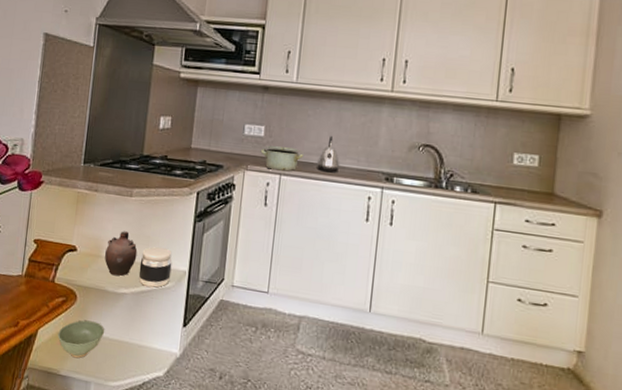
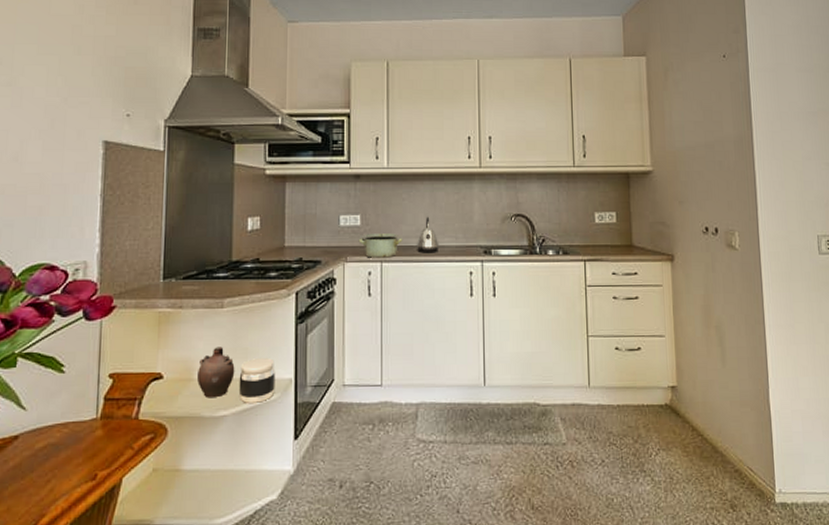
bowl: present [57,320,105,359] -> none [147,454,205,501]

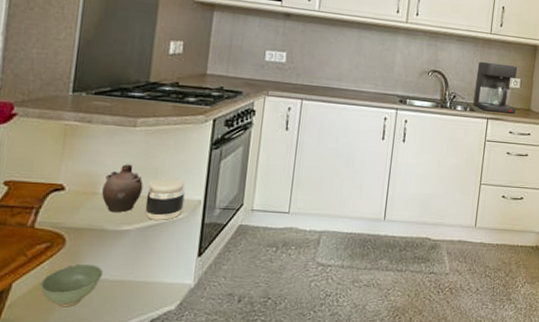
bowl: none [147,454,205,501] -> present [40,264,104,307]
saucepan: present [358,234,402,258] -> none [281,71,325,97]
kettle: present [416,216,440,253] -> none [337,61,360,97]
coffee maker: none [564,198,616,253] -> present [473,61,517,114]

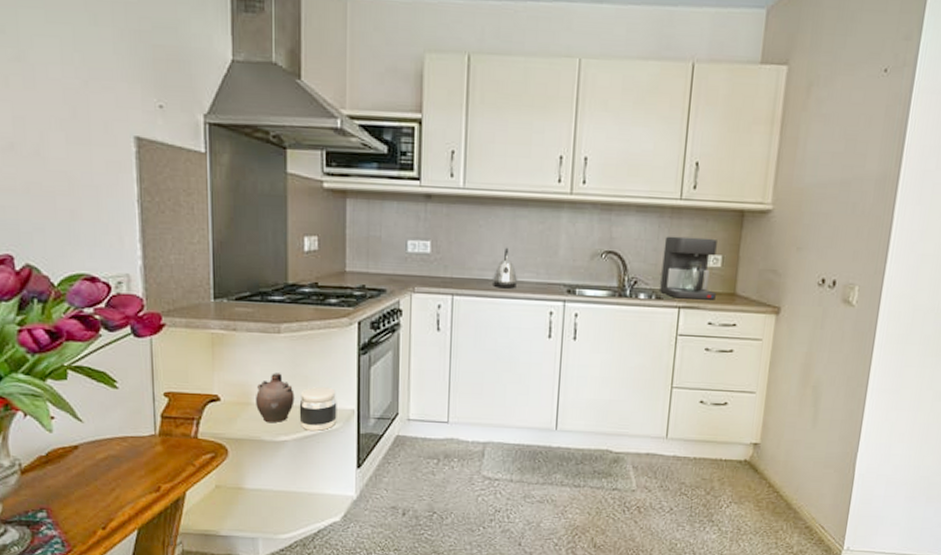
bowl: present [40,264,104,307] -> none [211,475,267,516]
kettle: none [337,61,360,97] -> present [491,247,518,289]

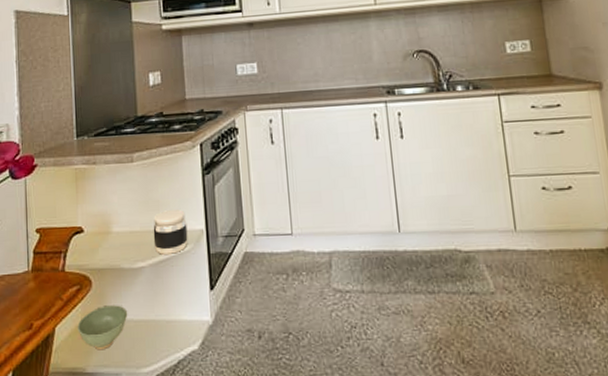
bowl: none [211,475,267,516] -> present [77,305,128,350]
ceramic jug: present [256,373,295,423] -> none [115,200,149,251]
kettle: present [491,247,518,289] -> none [315,59,340,98]
coffee maker: present [660,236,717,300] -> none [470,25,533,87]

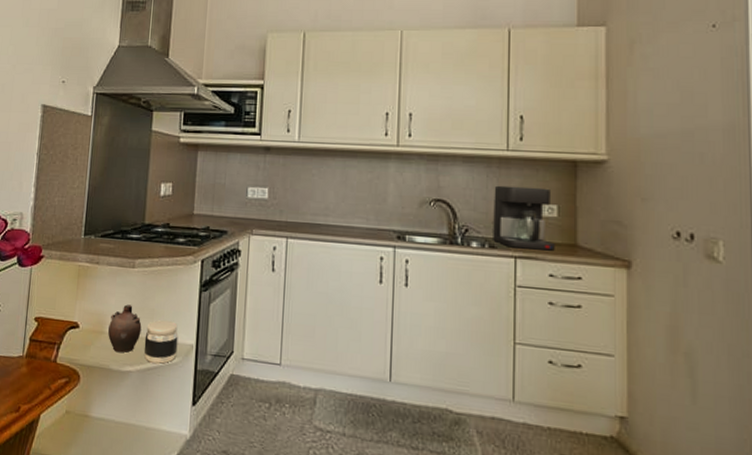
bowl: present [77,305,128,350] -> none [61,402,110,445]
ceramic jug: none [115,200,149,251] -> present [108,304,142,353]
coffee maker: none [470,25,533,87] -> present [493,185,555,251]

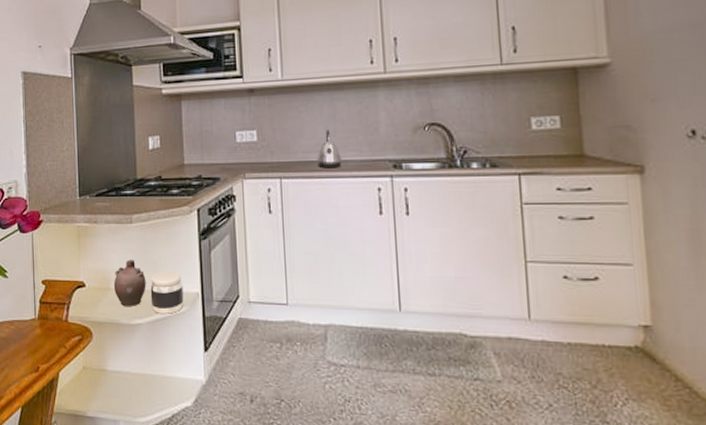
kettle: none [323,194,349,234] -> present [316,129,342,169]
coffee maker: present [493,185,555,251] -> none [490,99,561,165]

